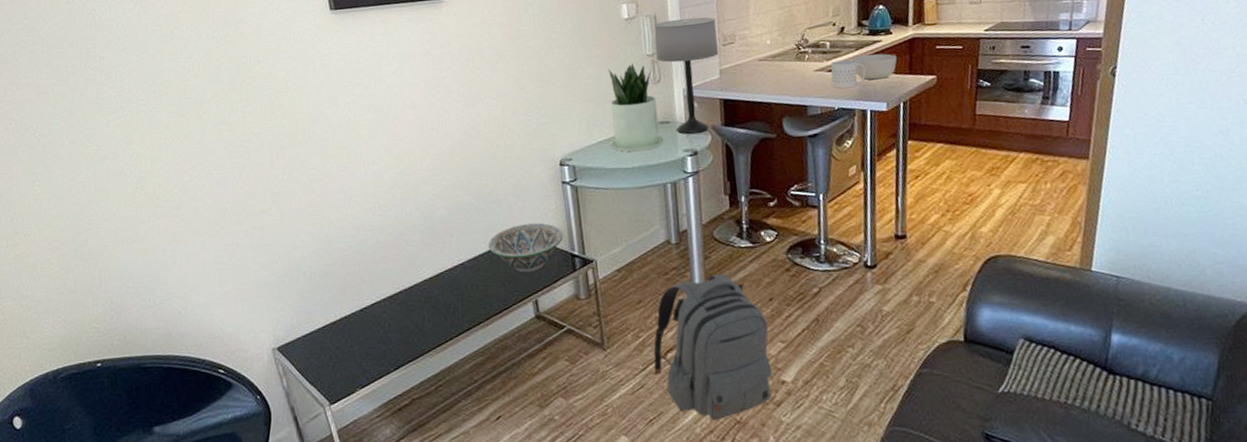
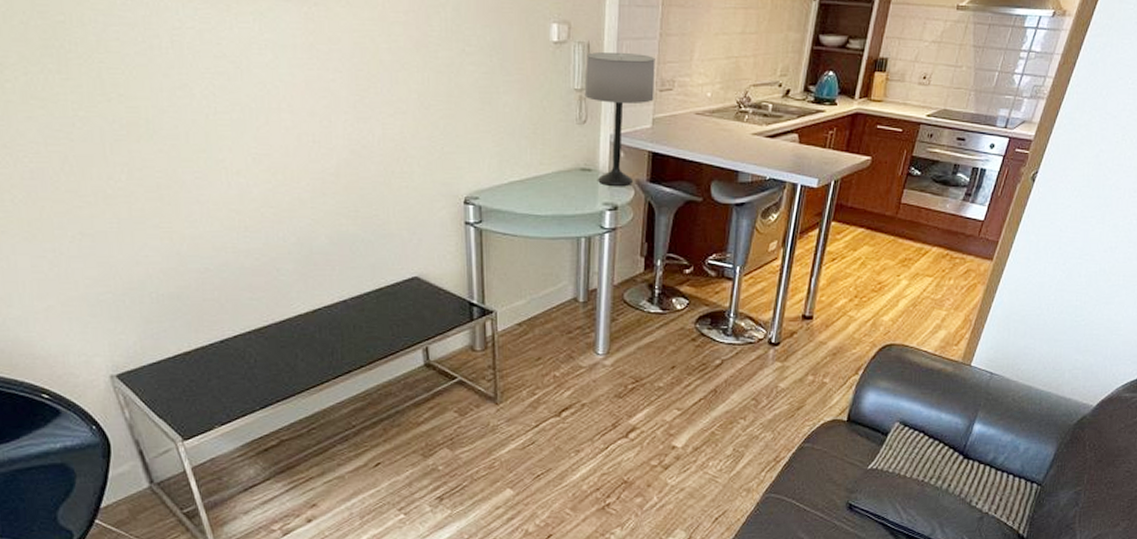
decorative bowl: present [488,222,564,273] -> none [375,265,463,317]
planter: present [607,63,665,152] -> none [522,96,584,199]
backpack: present [654,273,772,420] -> none [547,338,667,479]
mug: present [830,59,866,89] -> none [766,126,804,158]
bowl: present [853,53,897,80] -> none [793,124,837,153]

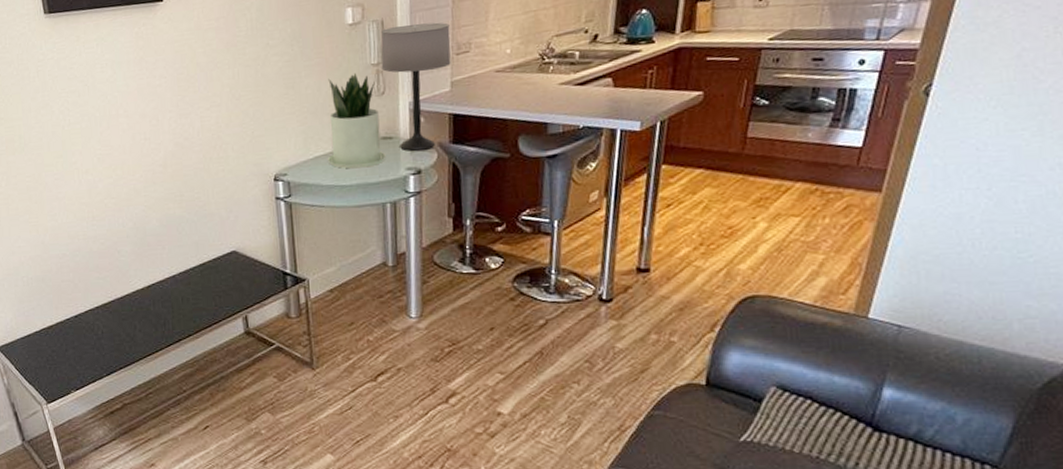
planter: none [522,96,584,199] -> present [327,72,386,169]

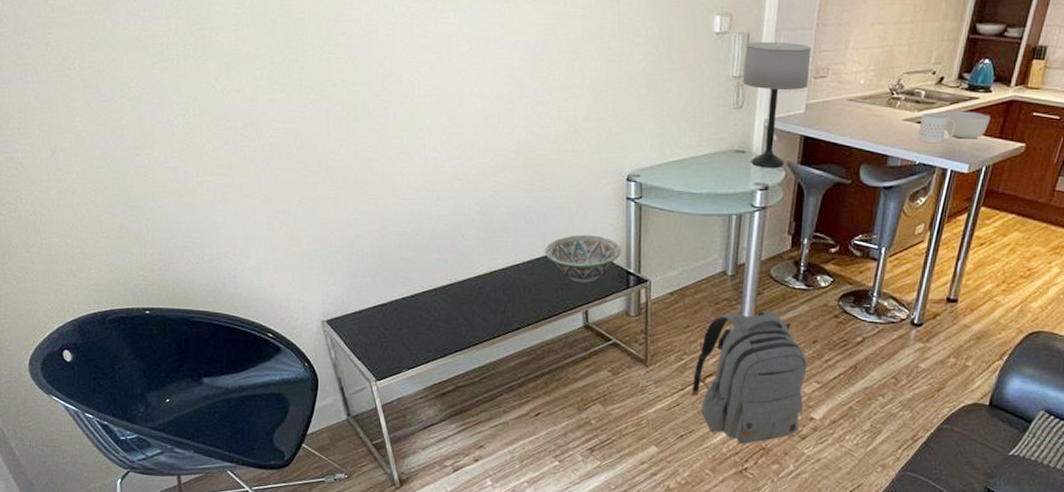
decorative bowl: none [199,238,276,289] -> present [545,235,622,283]
planter: present [327,72,386,169] -> none [680,82,737,178]
backpack: none [363,299,488,446] -> present [691,311,807,444]
mug: none [577,72,619,105] -> present [917,112,956,144]
bowl: none [605,65,658,96] -> present [944,110,990,139]

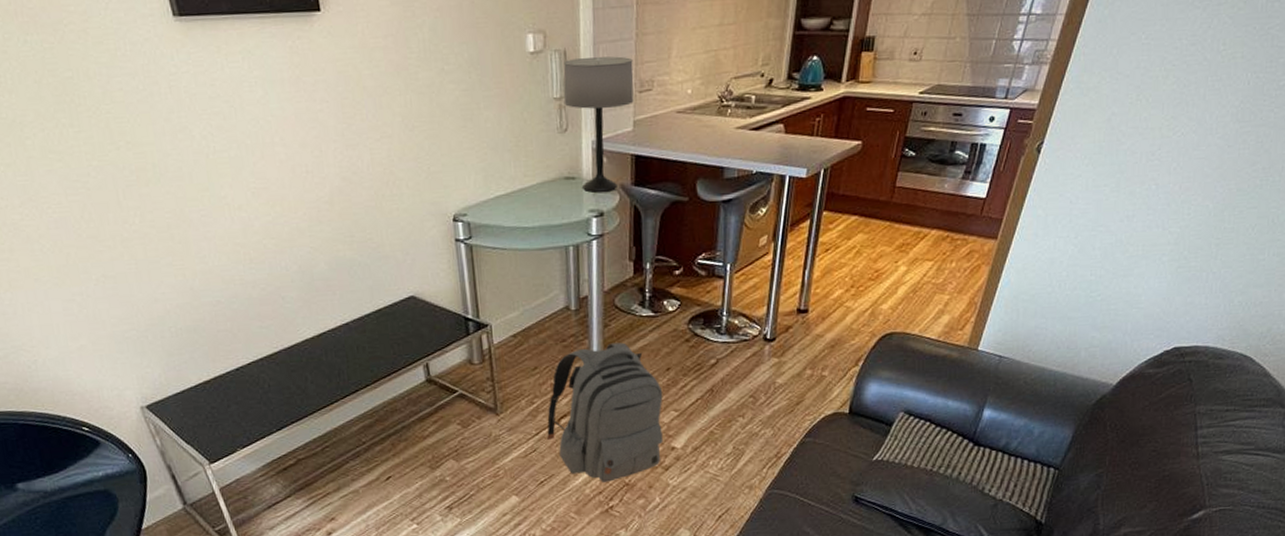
decorative bowl: present [545,235,622,283] -> none [374,283,457,336]
mug: present [917,112,956,144] -> none [752,117,790,151]
bowl: present [944,110,990,139] -> none [778,112,824,142]

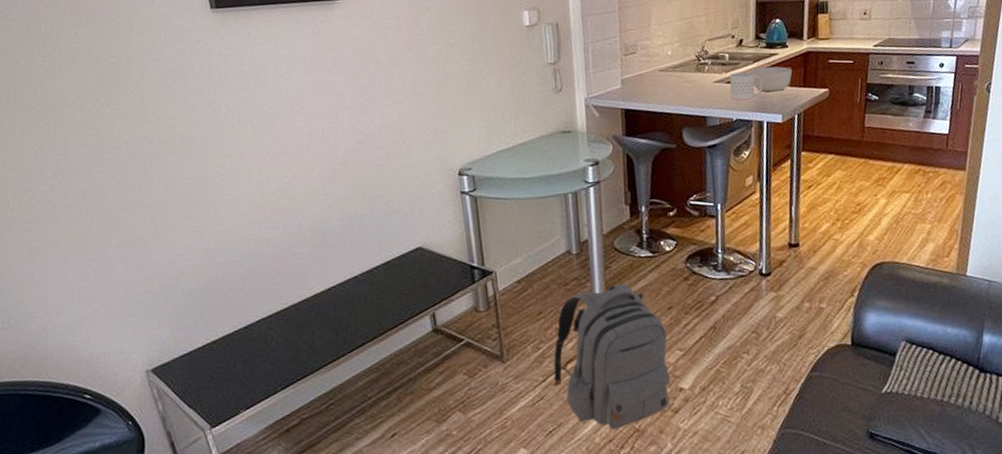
table lamp: present [563,56,634,193] -> none [556,26,621,144]
mug: none [752,117,790,151] -> present [729,71,763,101]
bowl: none [778,112,824,142] -> present [750,66,793,92]

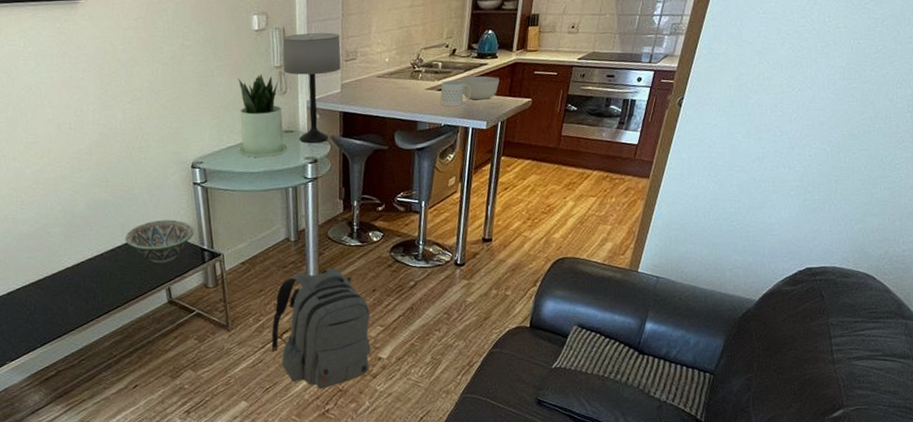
decorative bowl: none [383,234,463,286] -> present [125,219,195,264]
planter: none [508,71,566,162] -> present [238,73,288,158]
table lamp: none [556,26,621,144] -> present [283,32,341,143]

